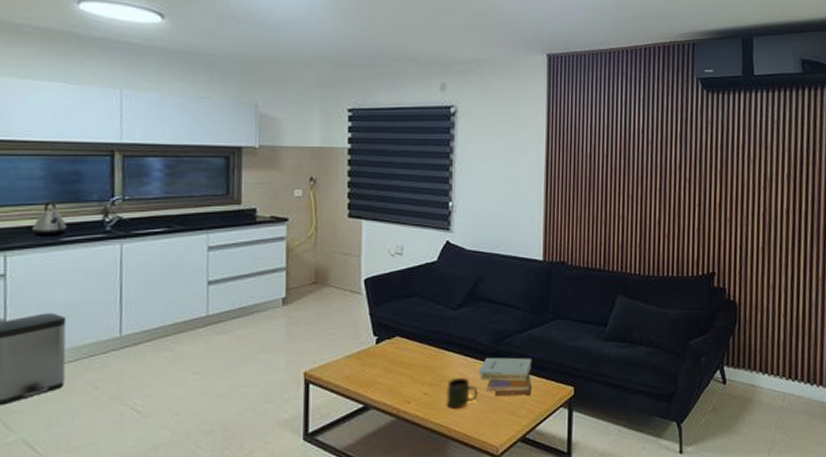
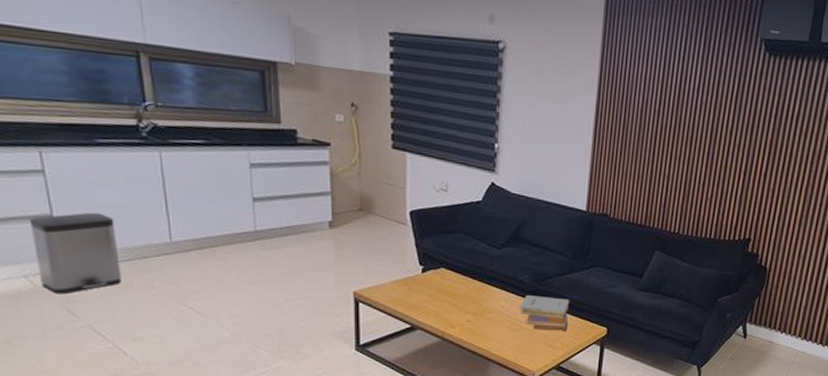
kettle: present [31,200,68,236] -> none [62,98,101,137]
mug: present [446,377,479,410] -> none [488,309,519,337]

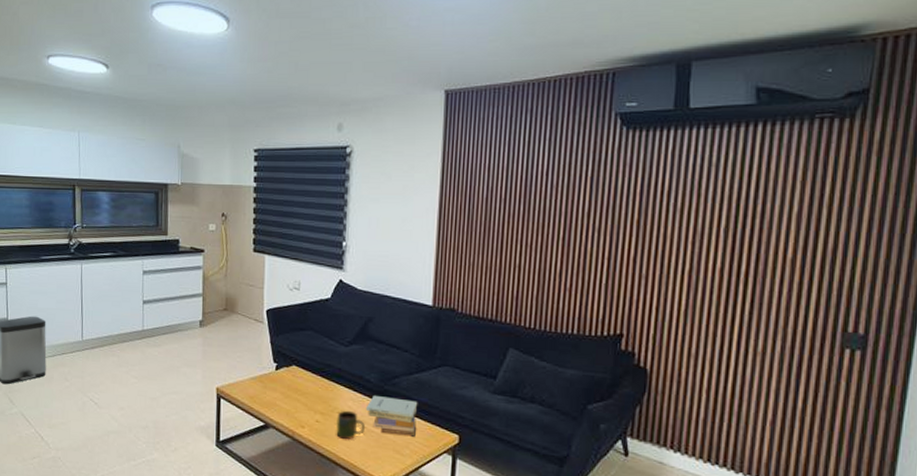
mug: none [488,309,519,337] -> present [336,410,366,440]

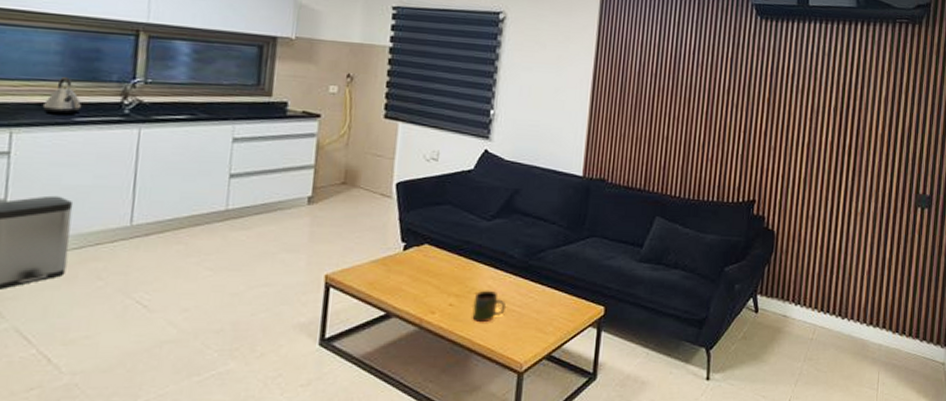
kettle: none [22,225,45,255] -> present [42,77,82,115]
books: present [365,394,418,437] -> none [507,271,564,312]

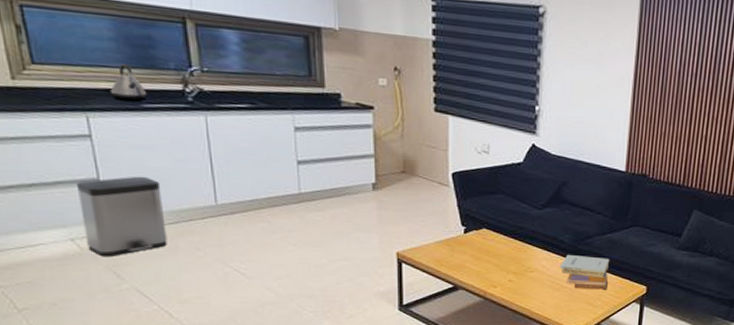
mug: present [472,290,507,323] -> none [530,269,560,297]
books: none [507,271,564,312] -> present [559,254,610,290]

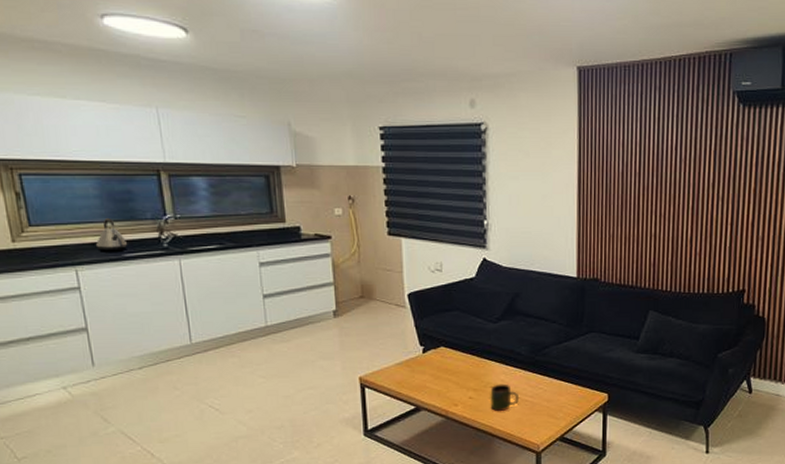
pedal bin: present [75,176,167,257] -> none [67,322,148,403]
mug: none [530,269,560,297] -> present [490,383,520,412]
books: present [559,254,610,290] -> none [518,366,569,402]

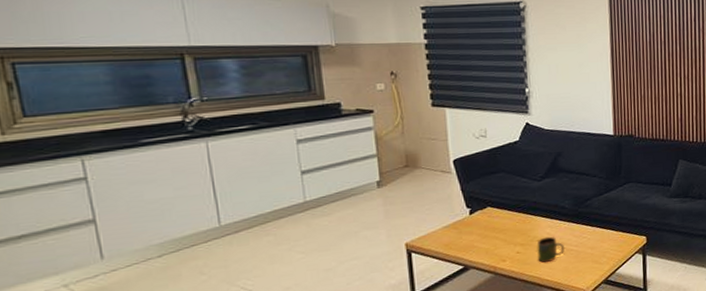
kettle: present [95,219,128,252] -> none [106,104,146,140]

